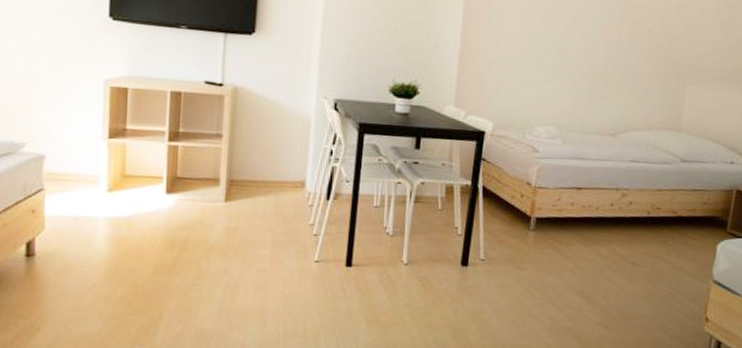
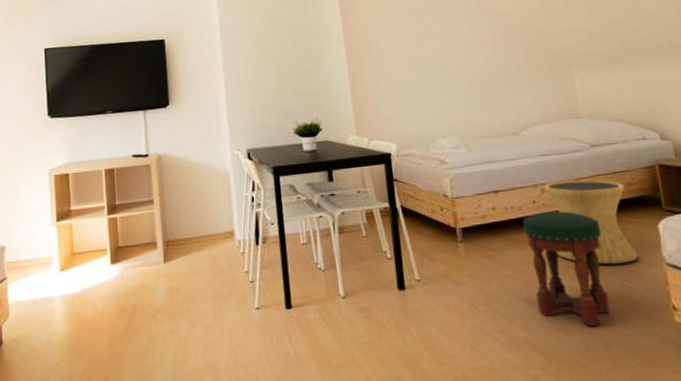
stool: none [587,215,666,325] -> present [523,211,610,327]
side table: none [618,189,699,275] -> present [544,180,639,265]

